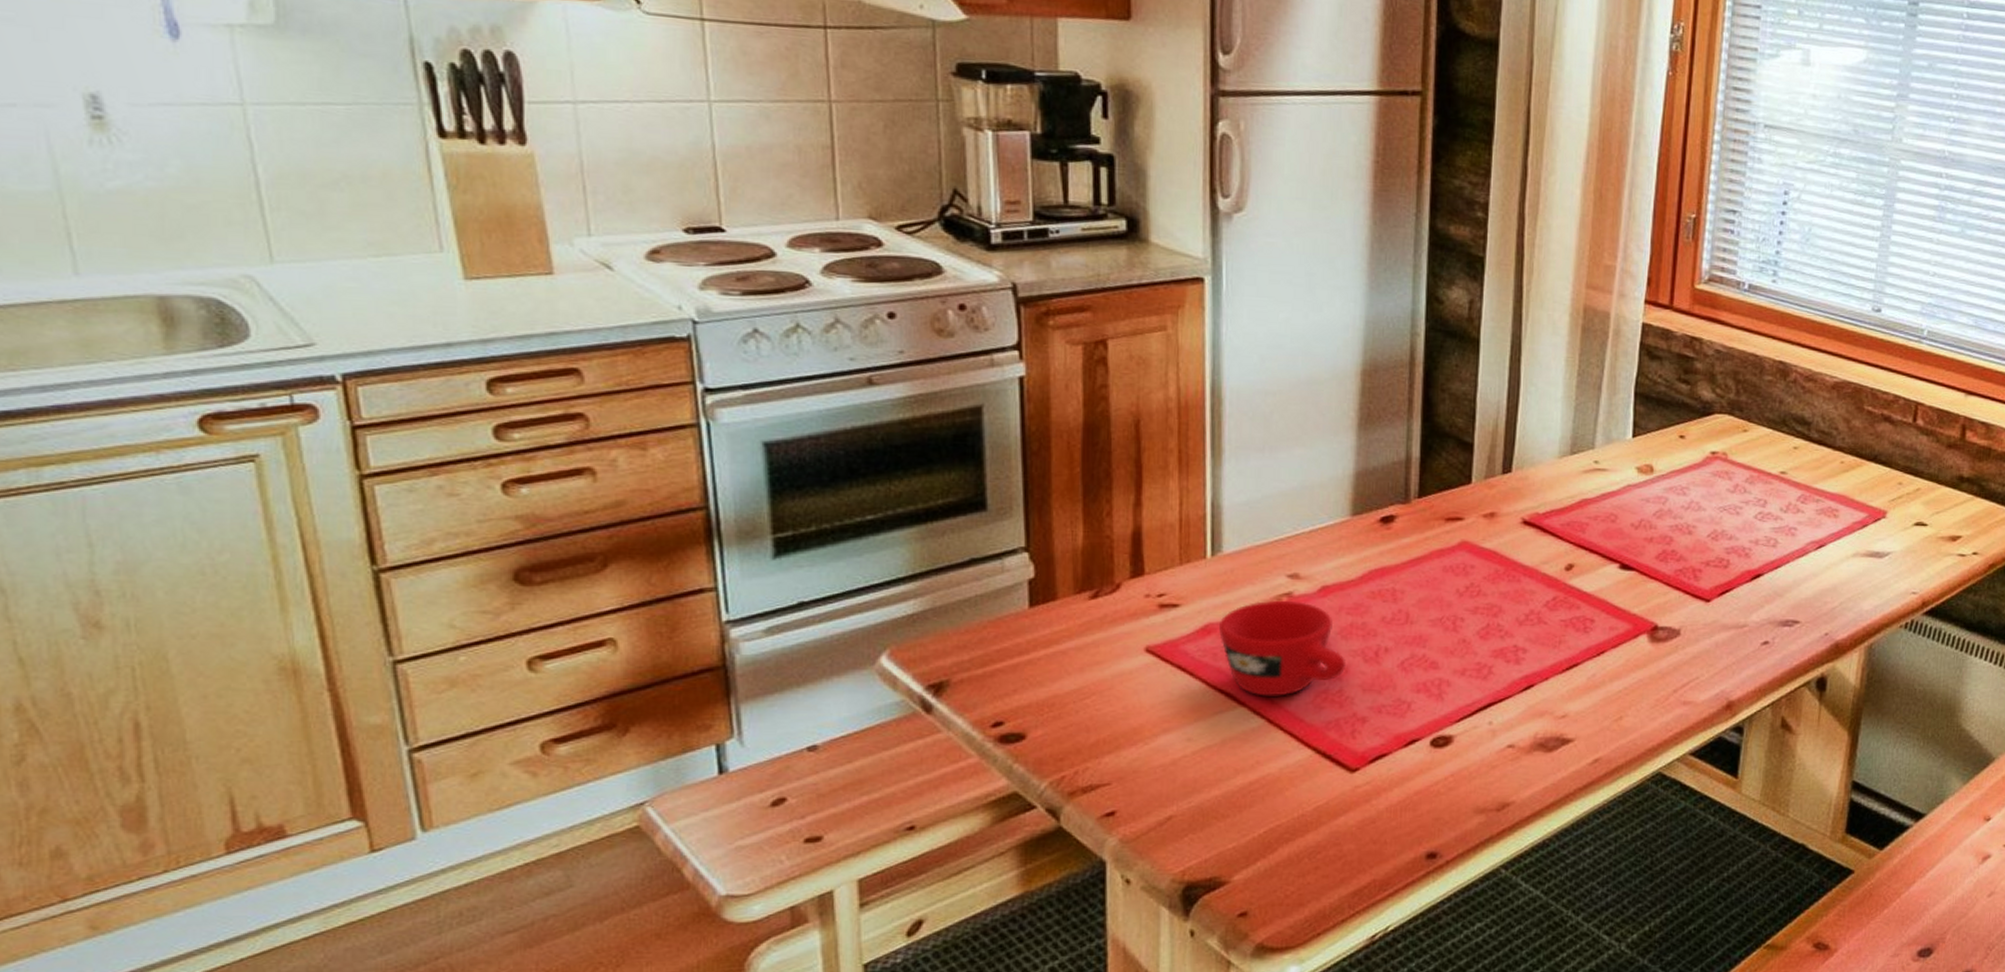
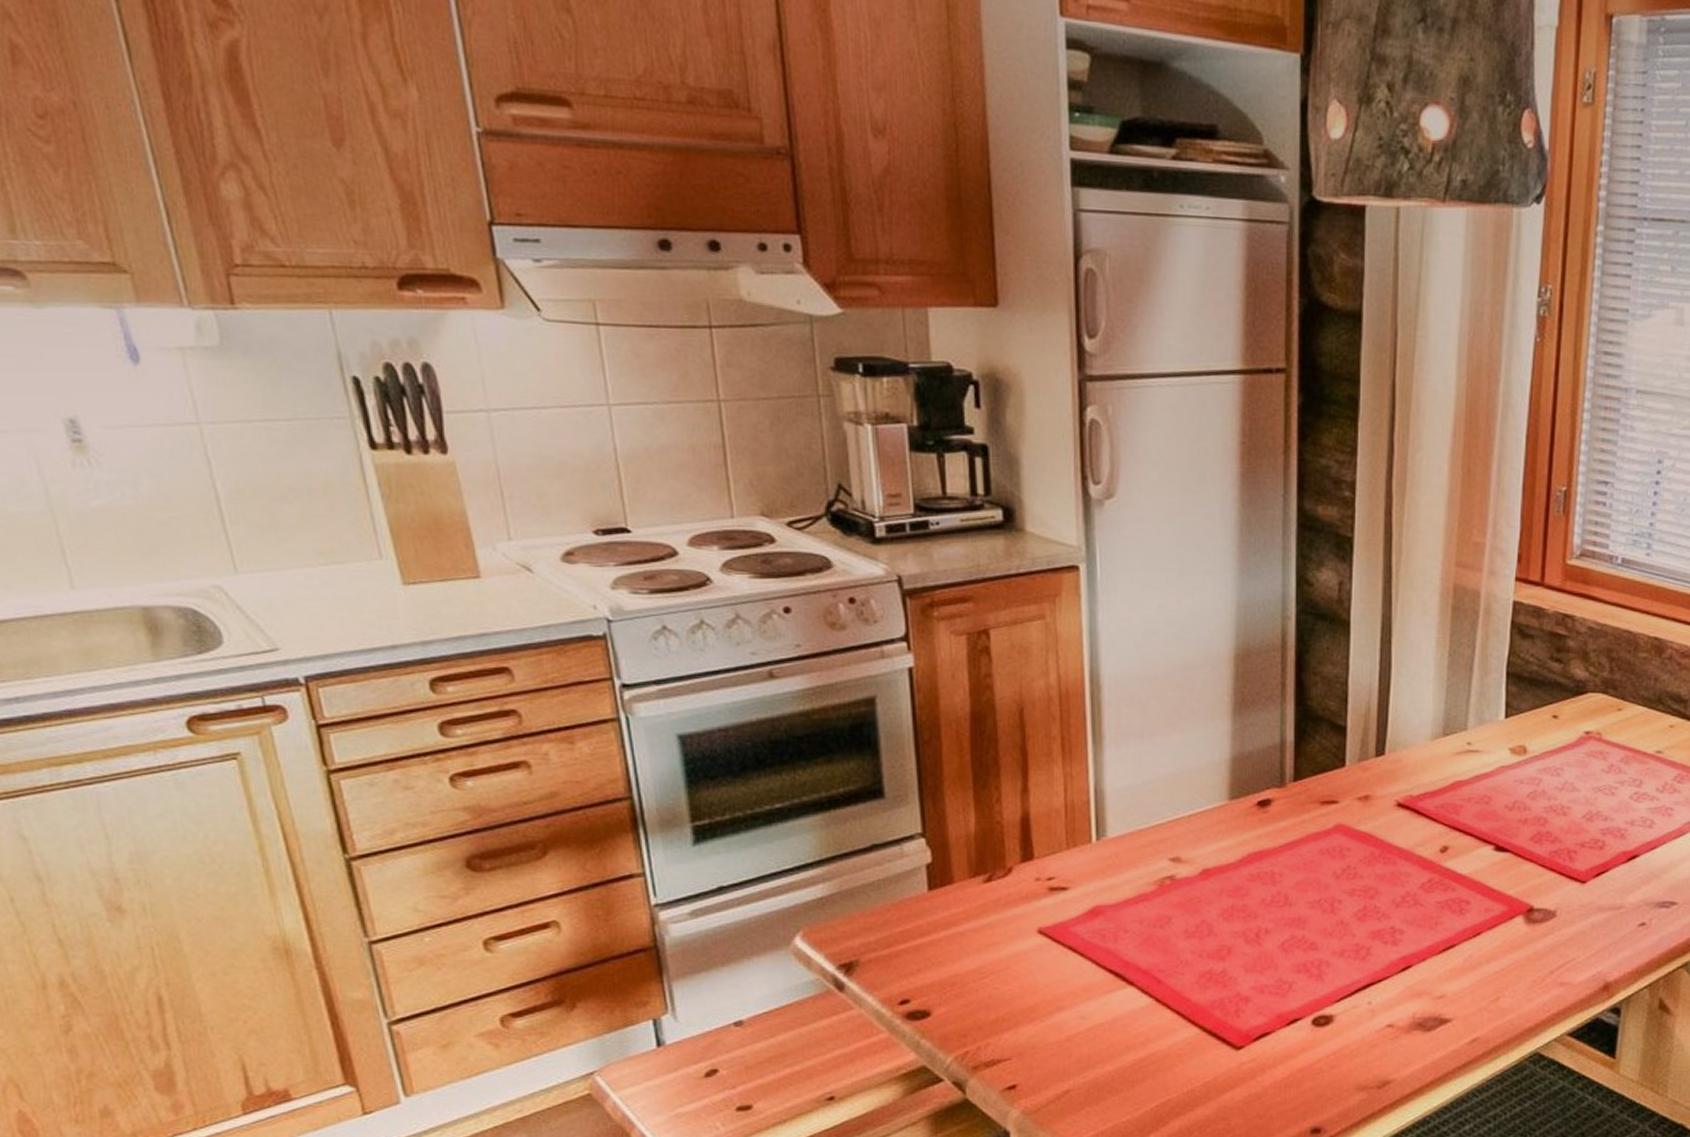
cup: present [1219,600,1345,696] -> none [1107,883,1228,976]

